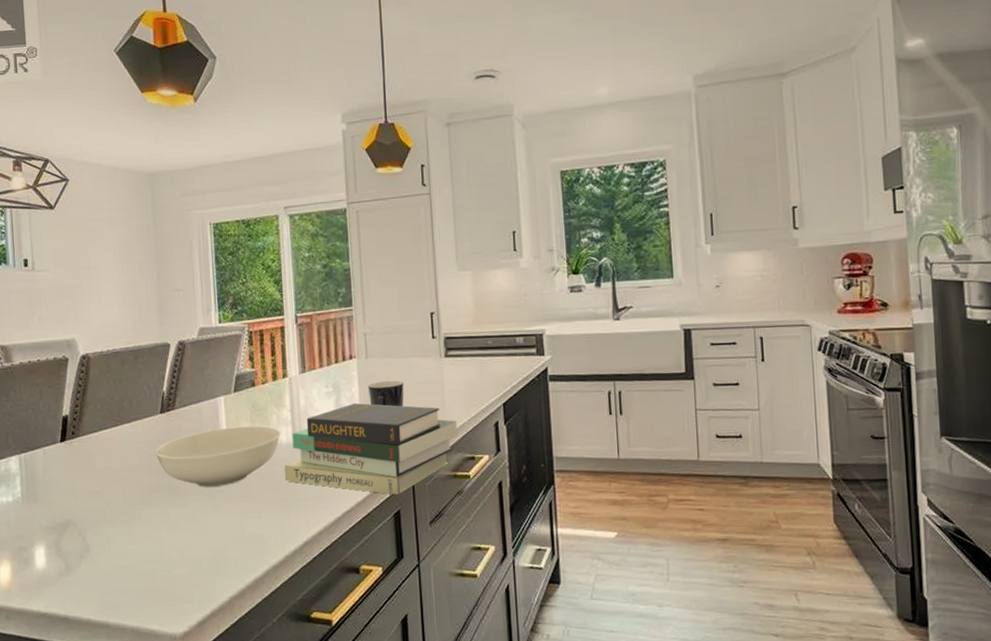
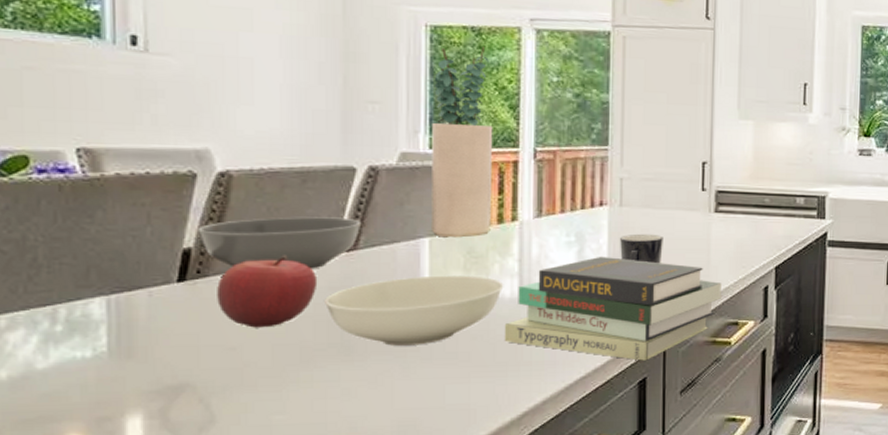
bowl: none [71,384,177,428] -> present [198,217,362,269]
fruit: none [85,416,150,476] -> present [217,255,318,328]
vase: none [218,235,268,395] -> present [432,47,493,238]

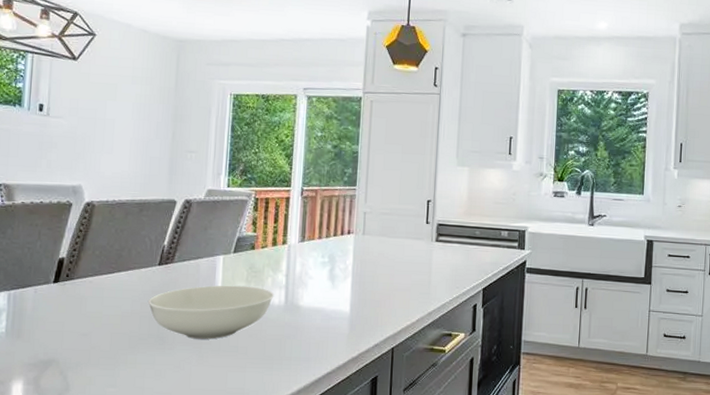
bowl: present [198,217,362,269] -> none [69,237,178,277]
fruit: present [217,255,318,328] -> none [78,265,145,320]
vase: present [432,47,493,238] -> none [225,110,273,256]
books: present [504,256,722,361] -> none [272,274,439,362]
mug: present [619,233,663,264] -> none [361,257,395,283]

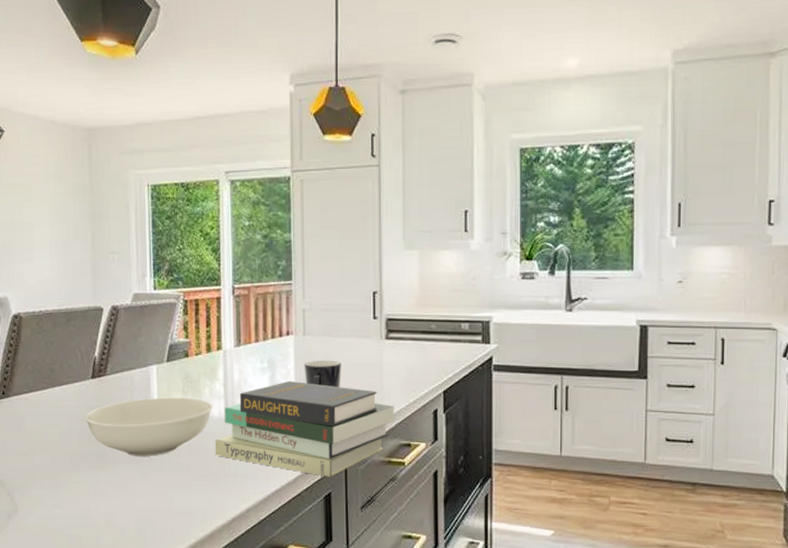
books: none [272,274,439,362] -> present [214,380,394,477]
mug: none [361,257,395,283] -> present [303,360,341,388]

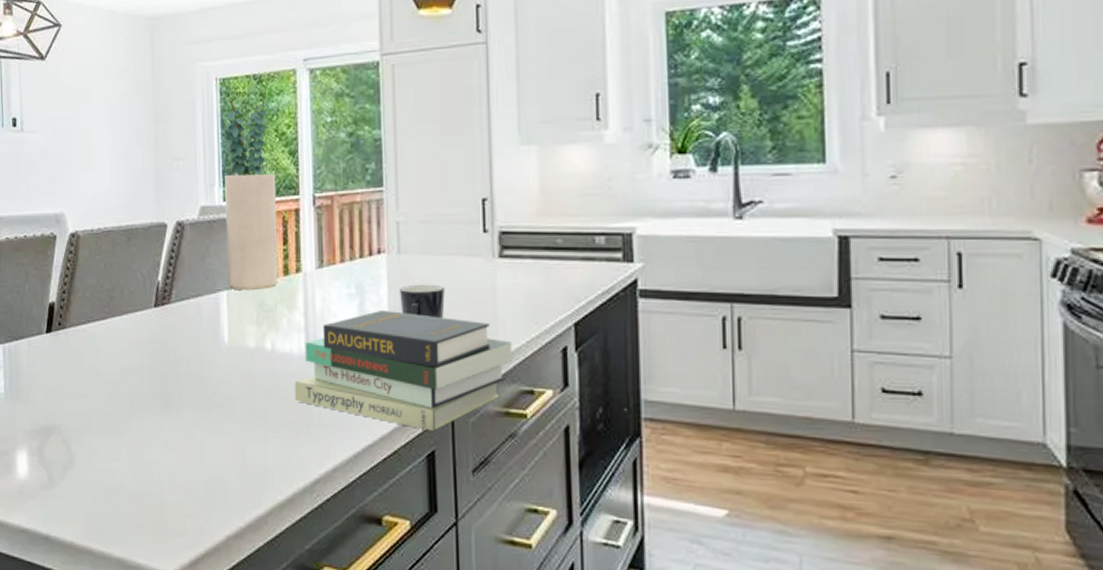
bowl: present [84,397,213,456] -> none [147,329,292,401]
vase: none [155,200,201,365] -> present [224,94,278,291]

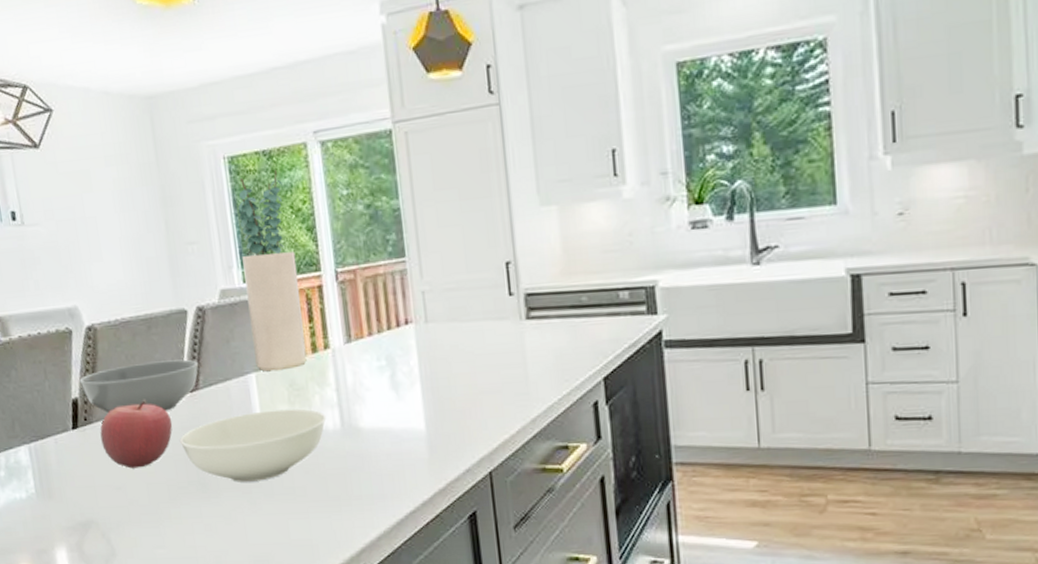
bowl: none [58,272,173,322] -> present [79,359,199,413]
fruit: none [72,308,142,377] -> present [100,399,173,469]
bowl: none [147,329,292,401] -> present [179,408,327,482]
books: present [294,309,512,431] -> none [332,379,546,493]
mug: present [398,284,445,319] -> none [429,350,476,384]

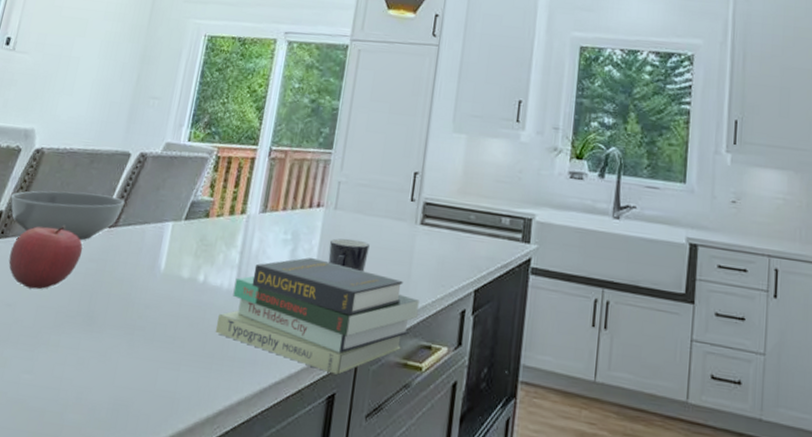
bowl: present [179,408,327,482] -> none [82,257,225,325]
vase: present [237,170,307,372] -> none [176,55,247,226]
books: none [332,379,546,493] -> present [215,257,420,375]
mug: none [429,350,476,384] -> present [328,238,370,272]

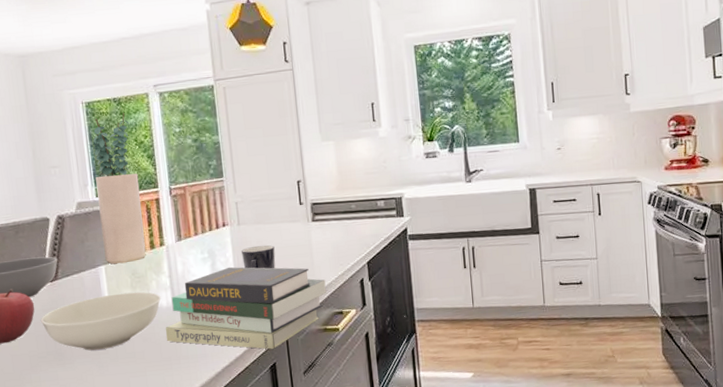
bowl: none [82,257,225,325] -> present [40,292,161,351]
vase: none [176,55,247,226] -> present [92,113,146,265]

